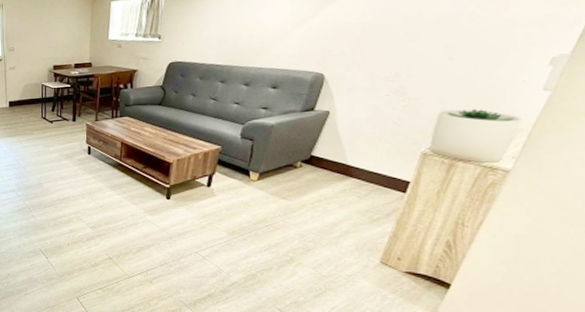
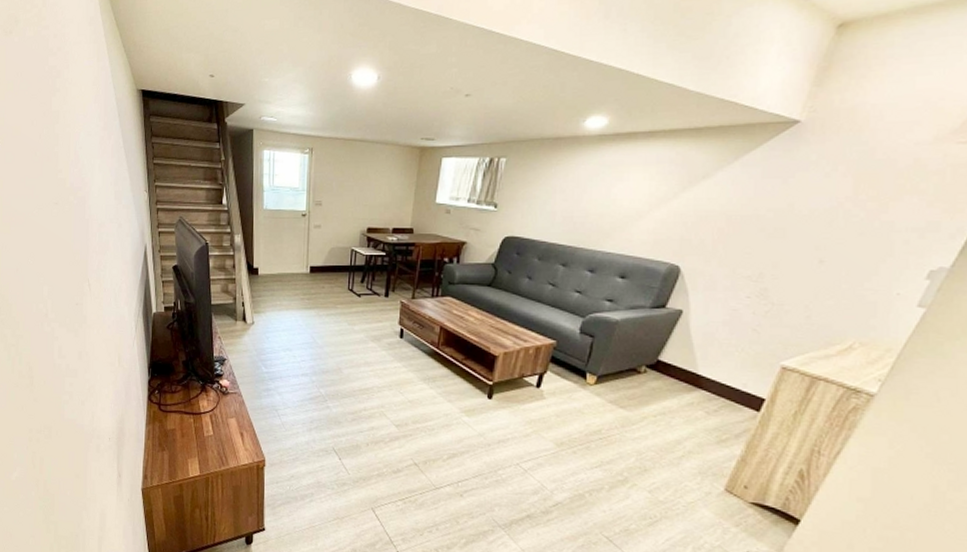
planter: present [429,108,522,163] -> none [789,319,892,384]

